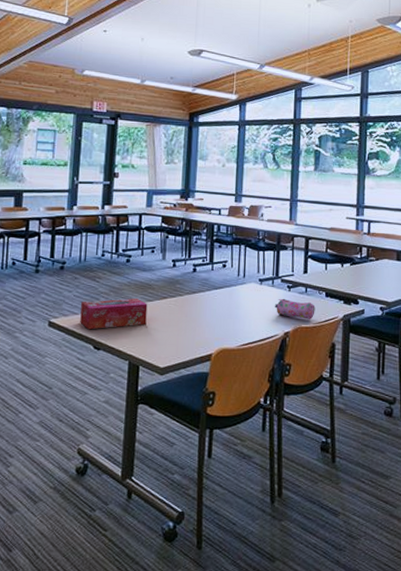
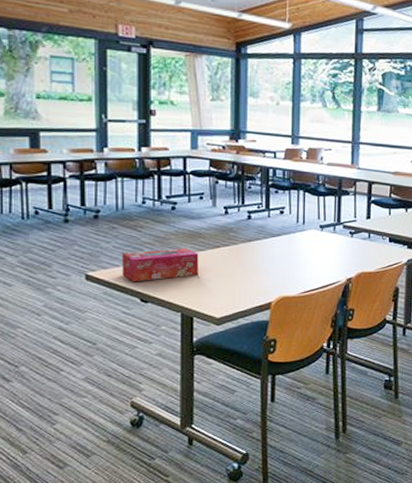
pencil case: present [275,298,315,320] -> none [337,244,379,266]

